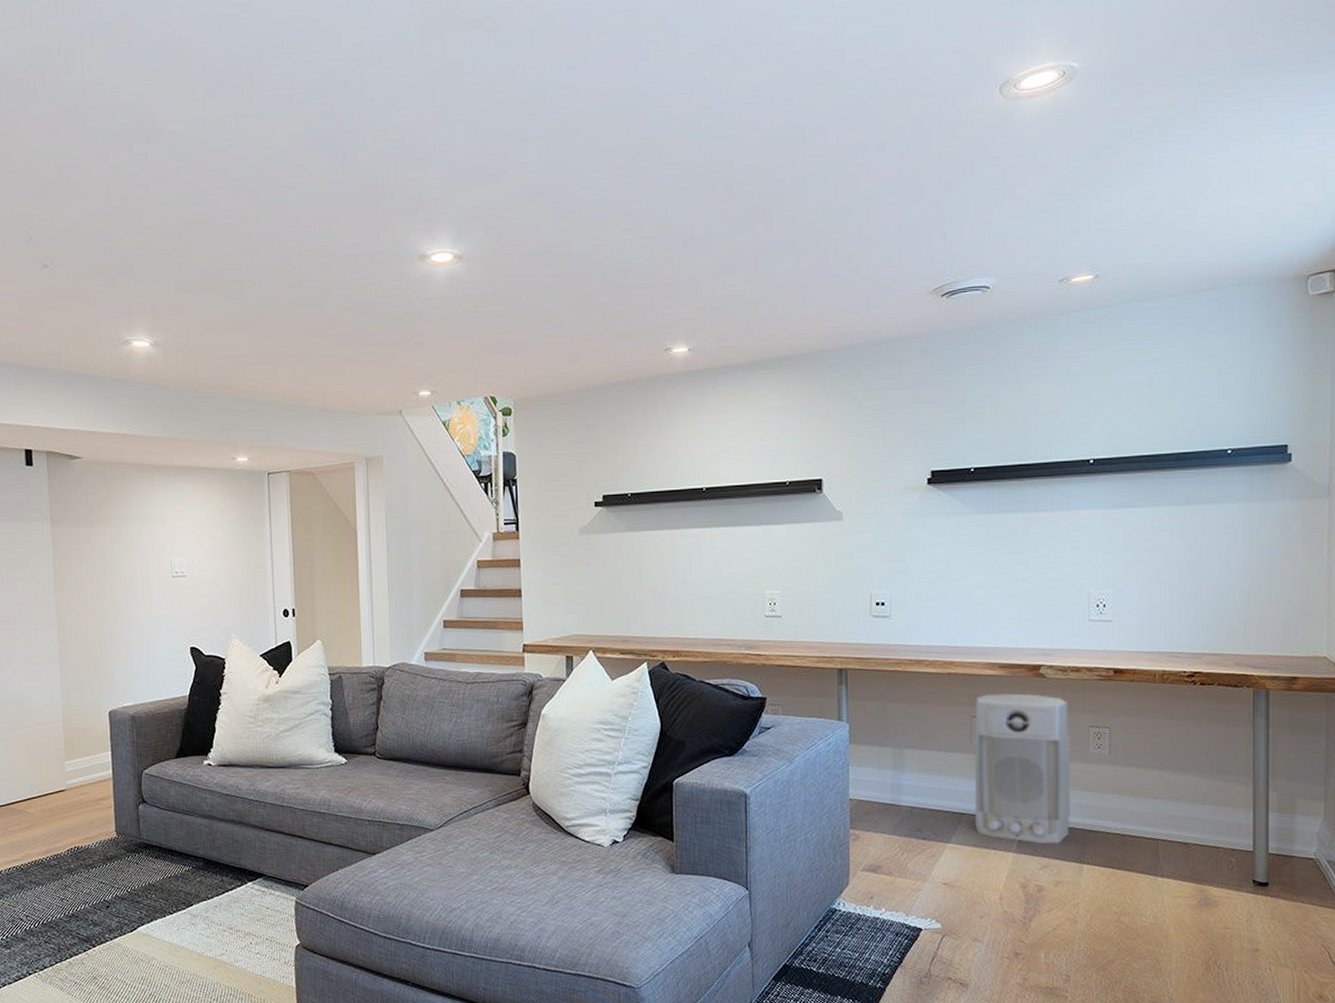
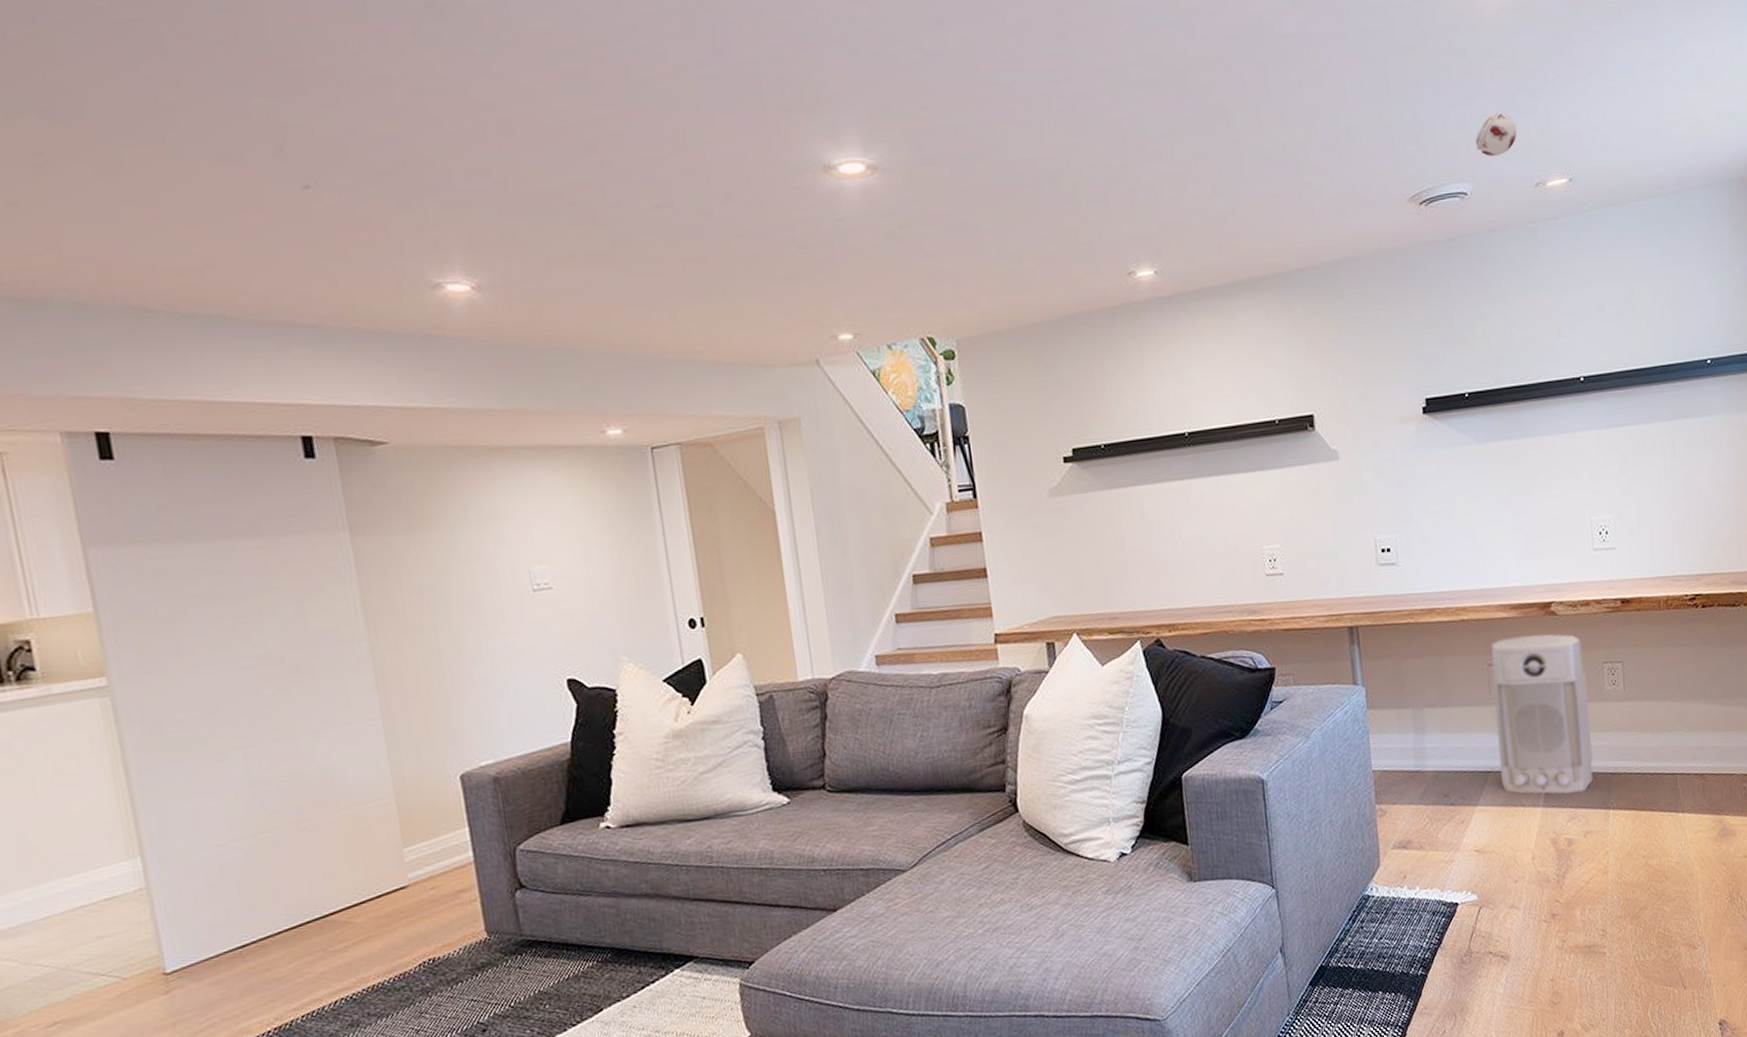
smoke detector: none [1002,214,1045,255] -> present [1475,112,1517,157]

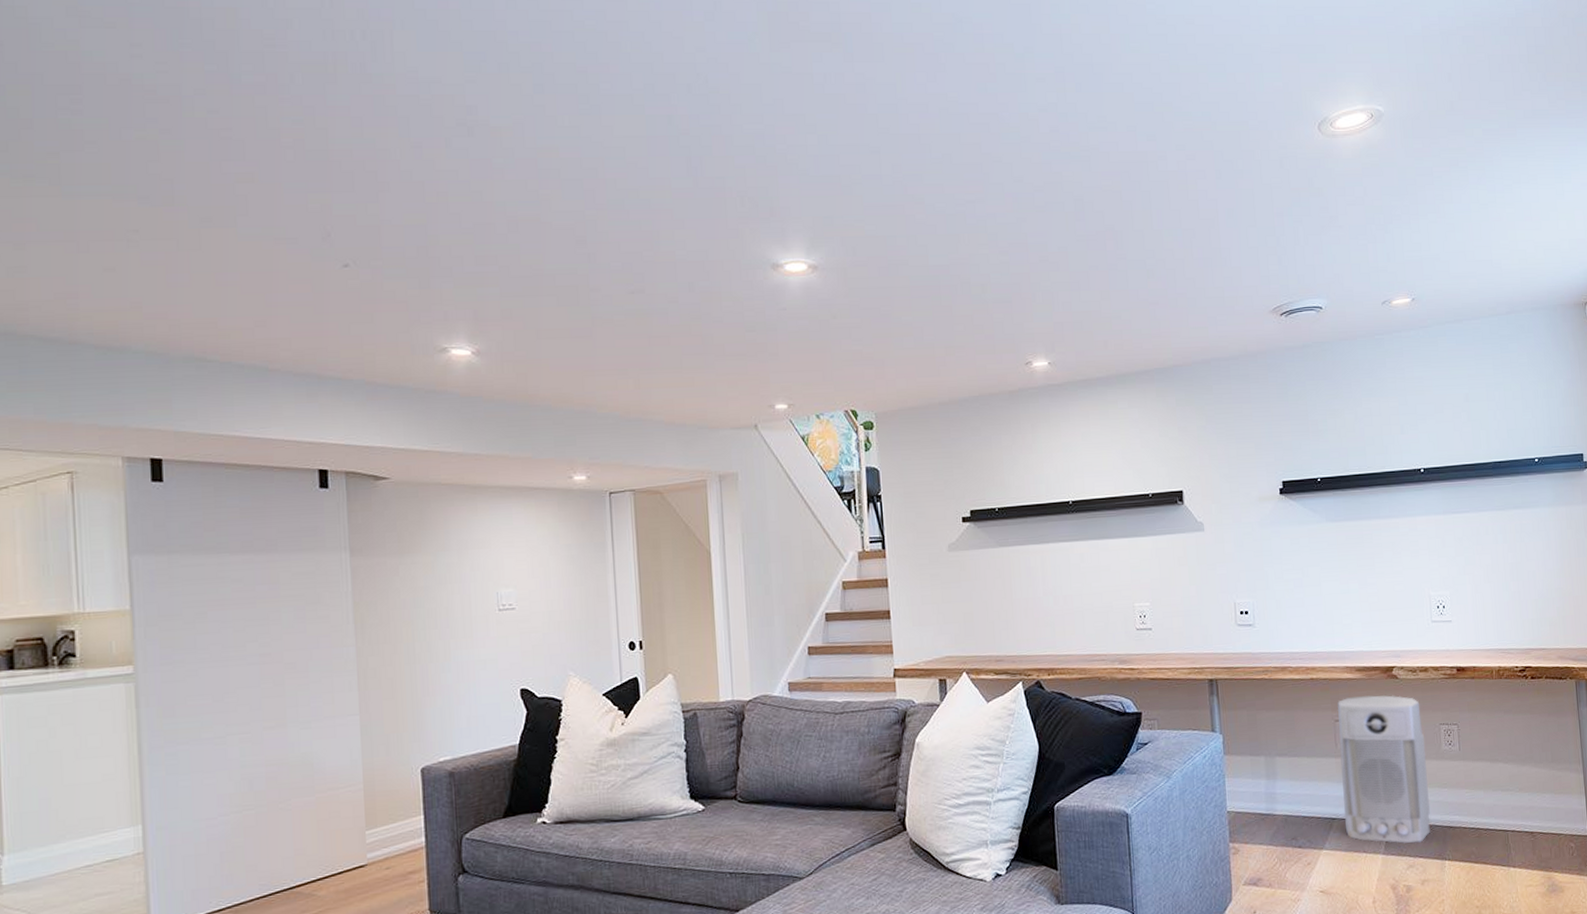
smoke detector: present [1475,112,1517,157] -> none [1329,241,1367,278]

